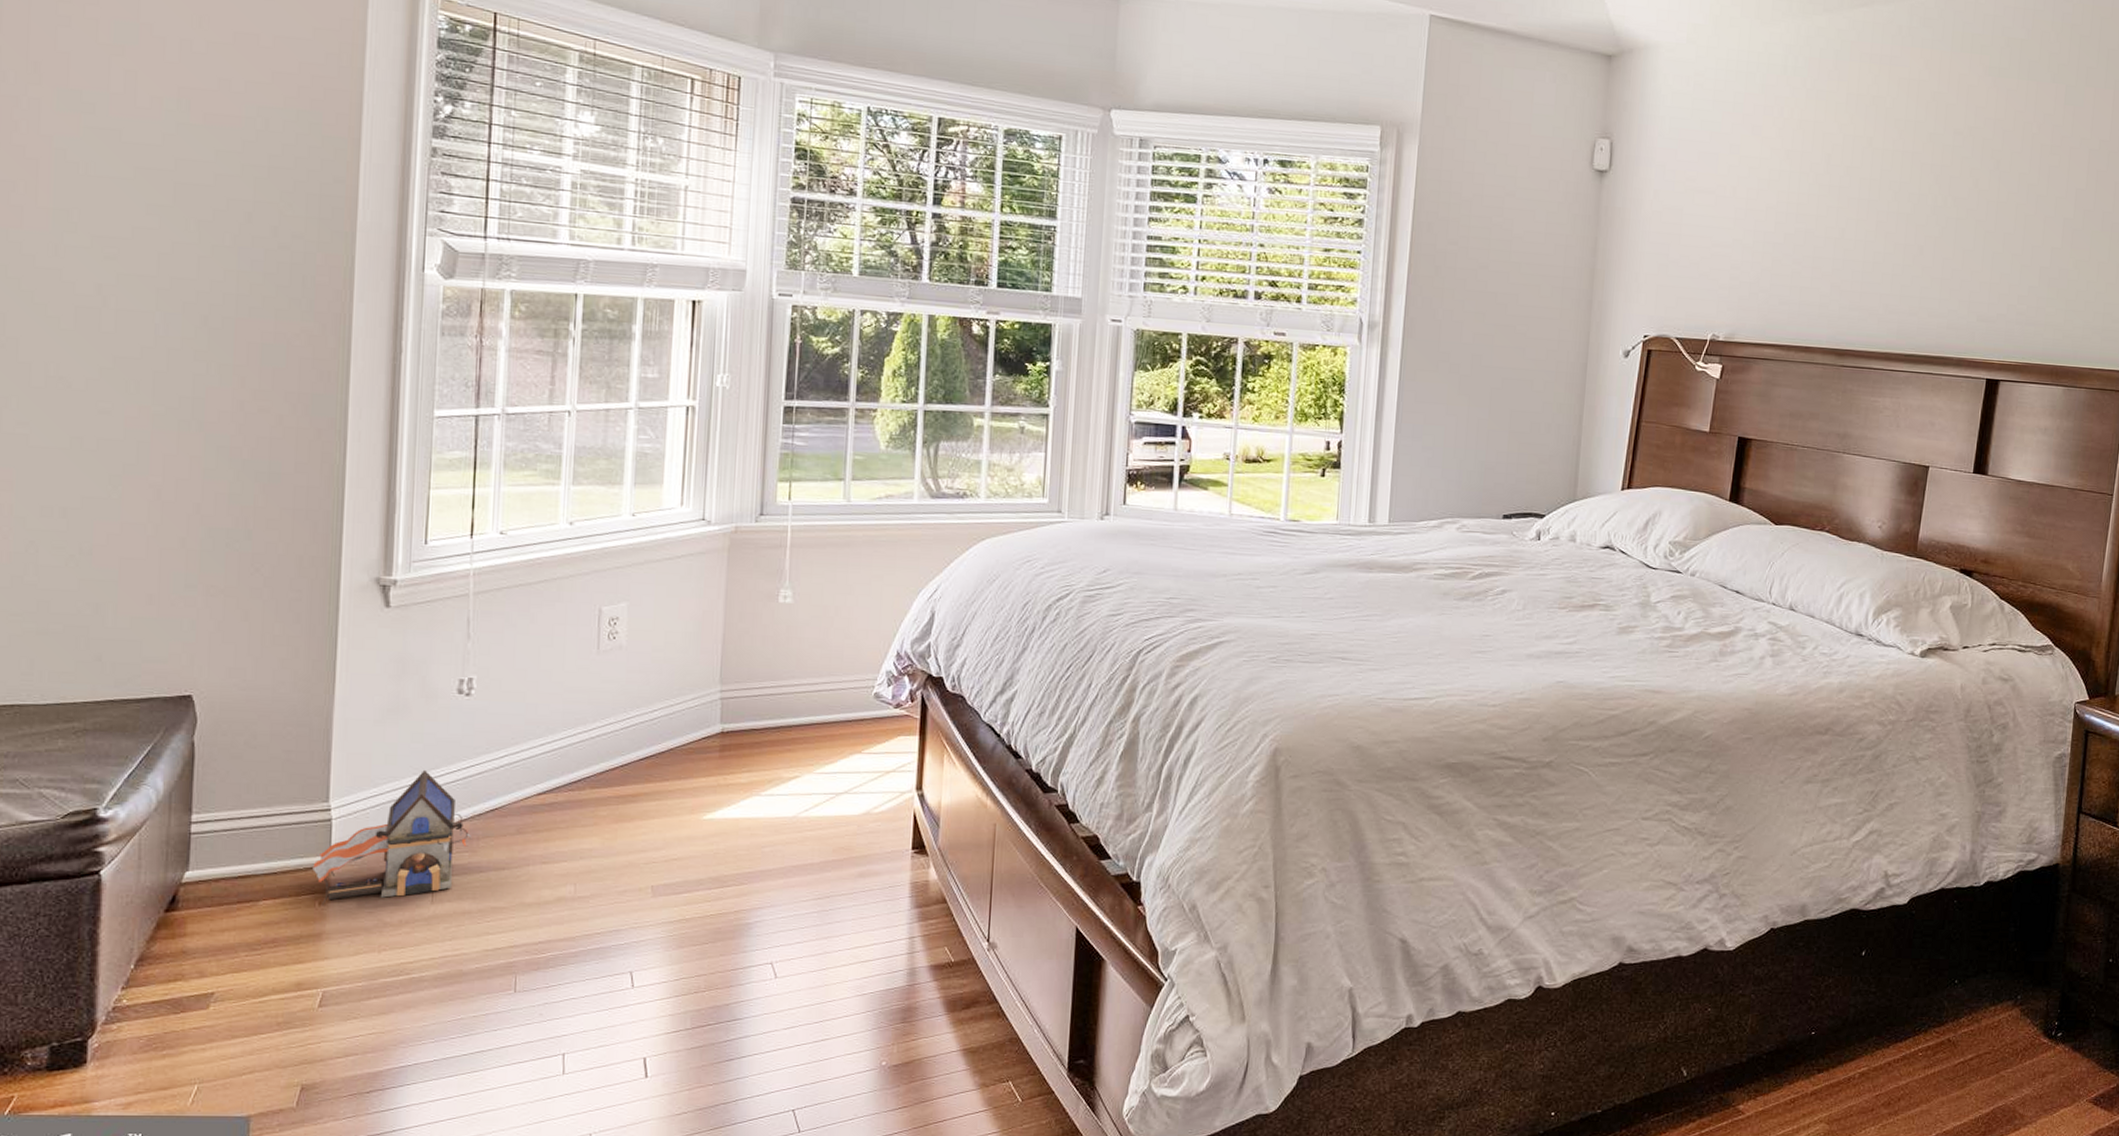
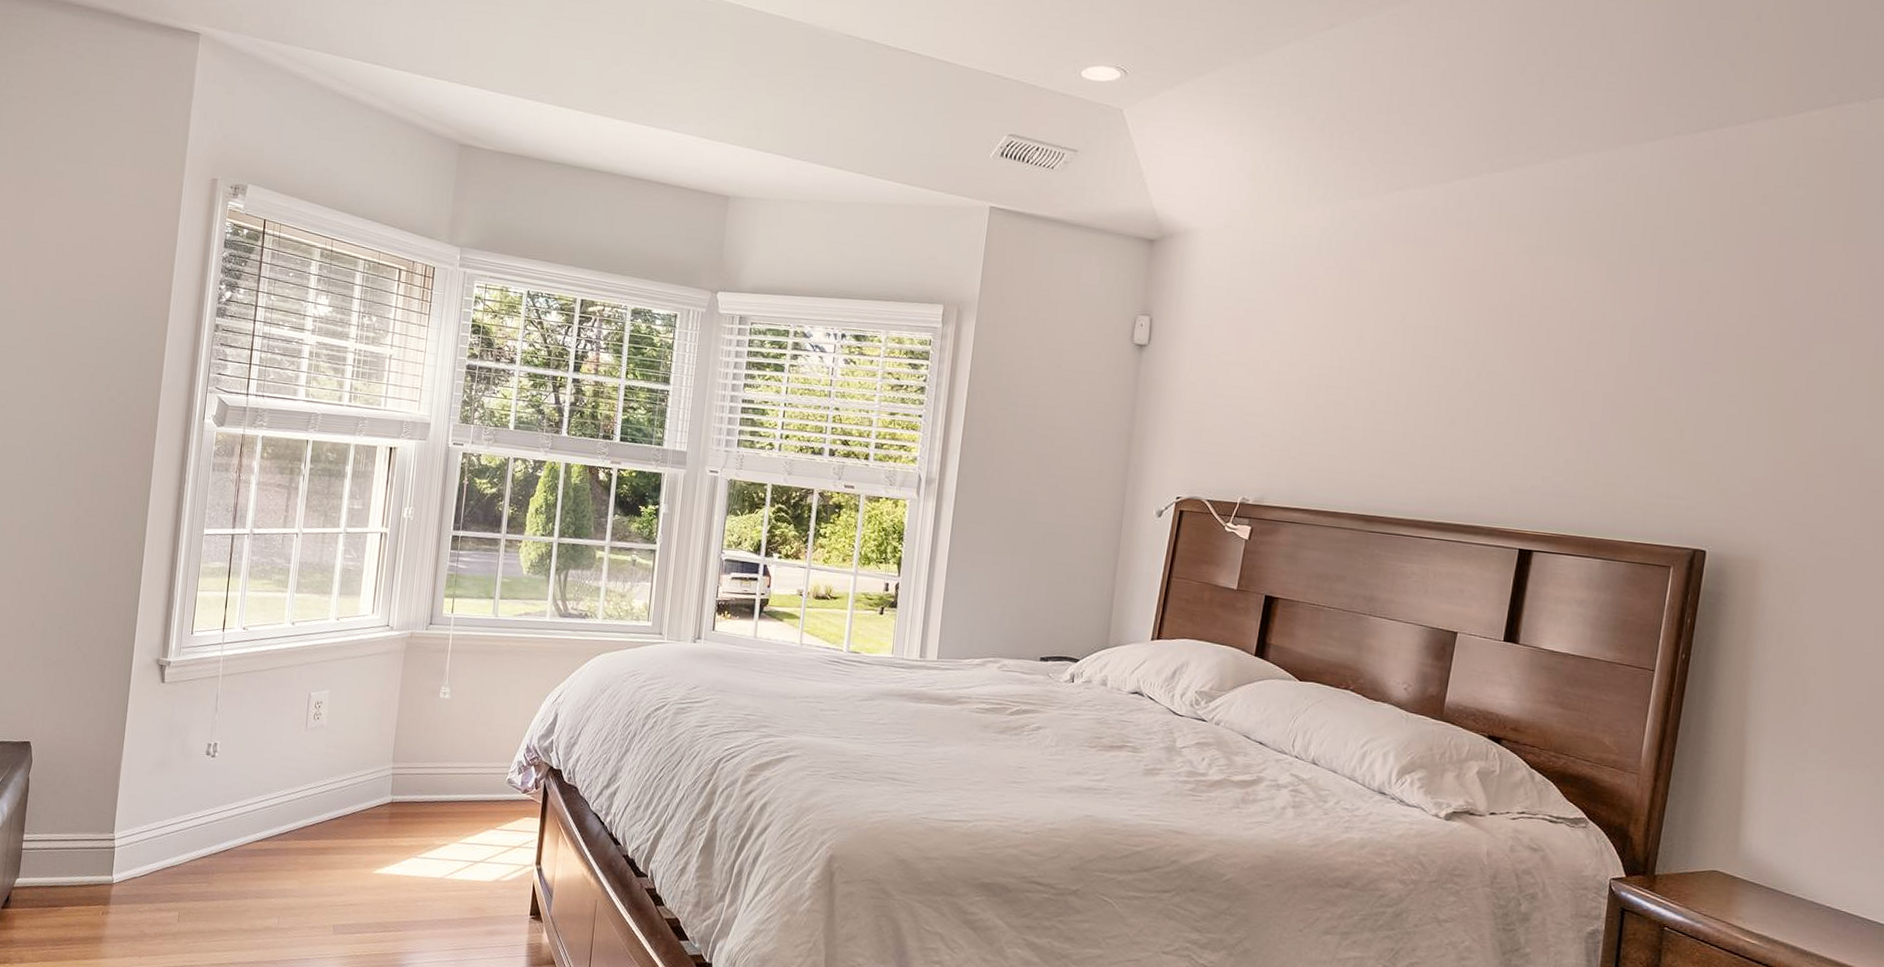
toy house: present [312,769,472,906] -> none [99,813,209,916]

